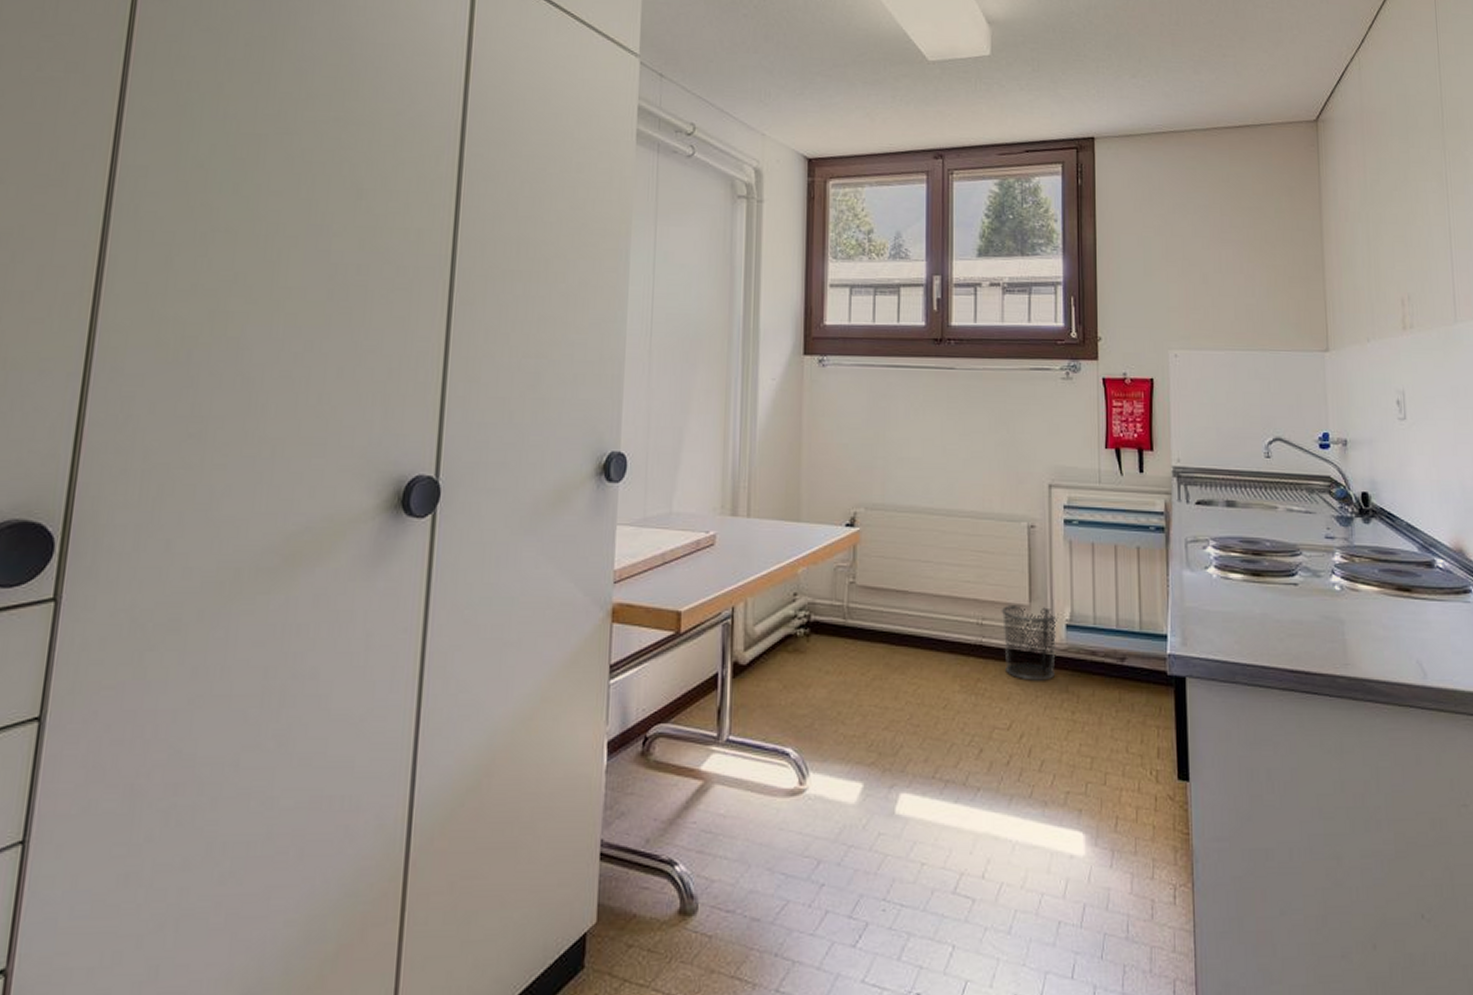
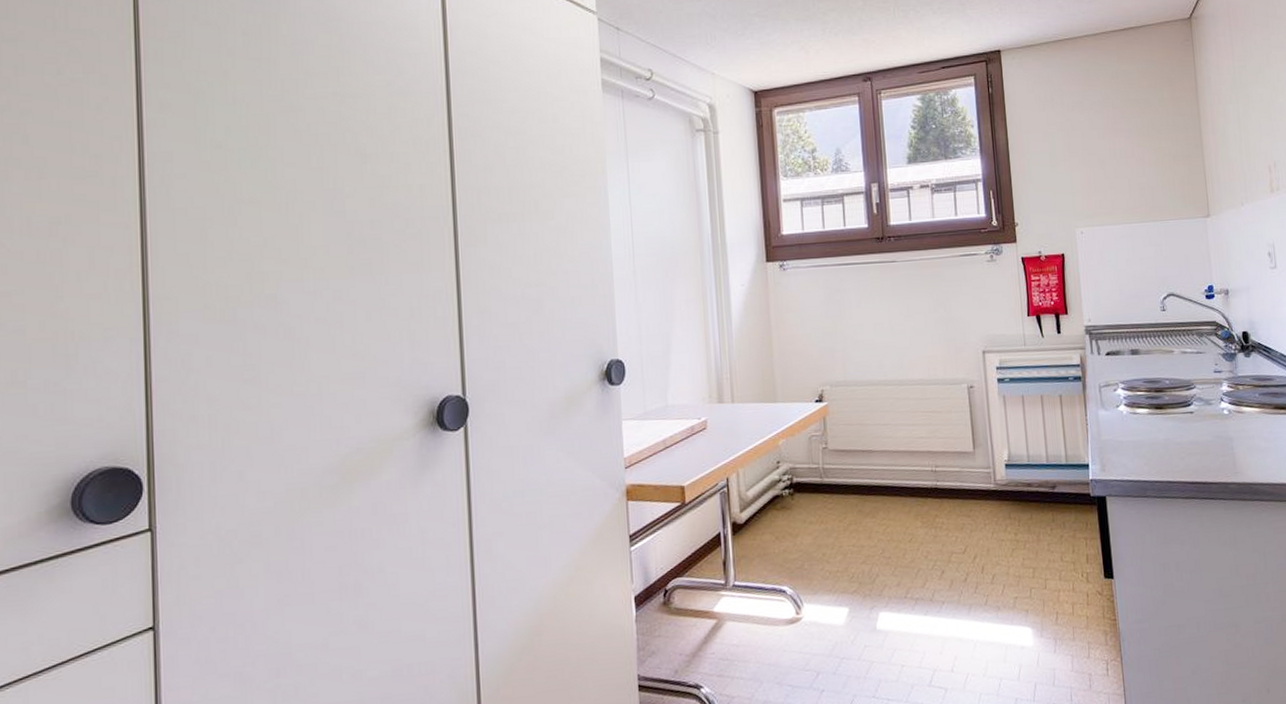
waste bin: present [1001,604,1059,681] -> none [950,451,999,513]

